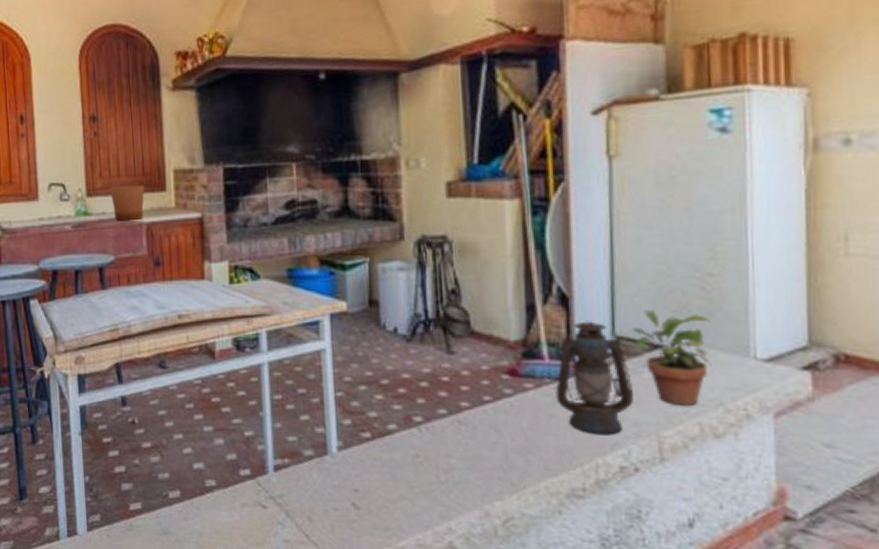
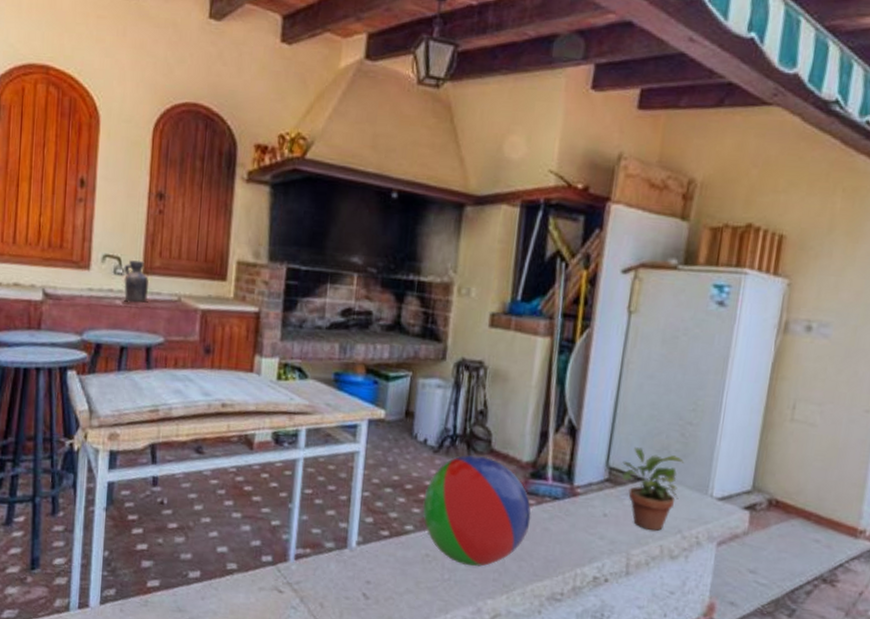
ceramic jug: none [68,183,94,226] -> present [124,260,149,304]
planter: present [110,185,145,220] -> none [168,268,205,305]
beach ball: none [403,339,531,465] -> present [422,454,532,567]
lantern: present [555,321,635,435] -> none [552,451,616,550]

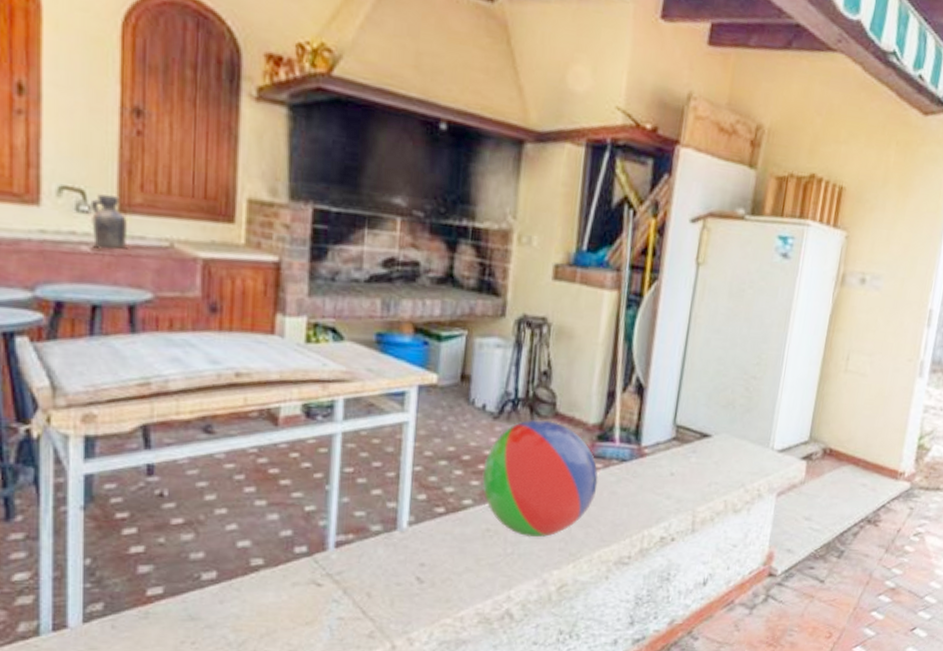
potted plant: present [622,447,685,531] -> none [689,403,749,487]

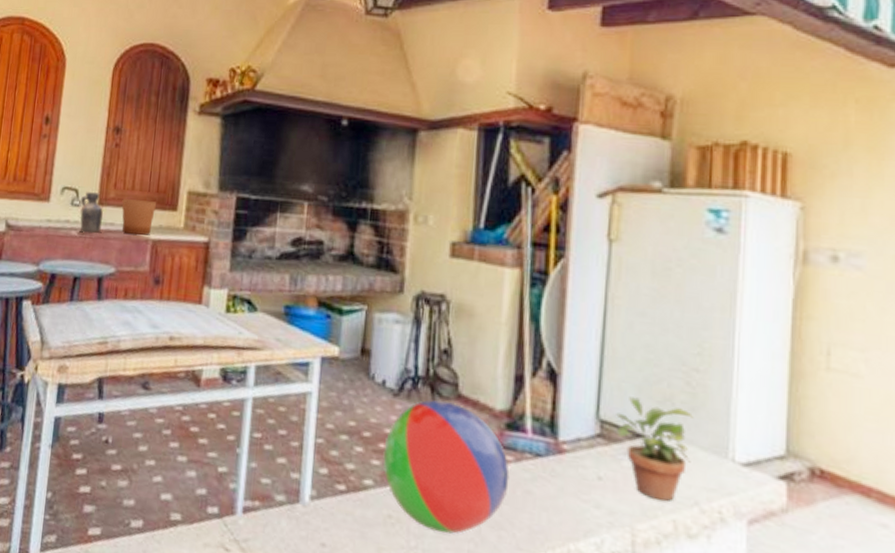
planter: none [154,205,206,253] -> present [122,199,157,235]
potted plant: none [689,403,749,487] -> present [616,396,694,501]

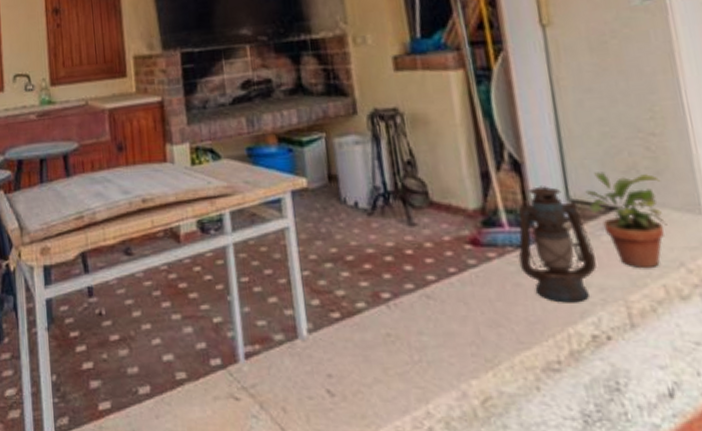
ceramic jug: present [80,191,103,234] -> none [33,73,58,115]
planter: present [122,199,157,235] -> none [72,72,107,108]
beach ball: present [382,399,510,534] -> none [368,210,498,342]
lantern: none [534,400,613,521] -> present [518,186,597,303]

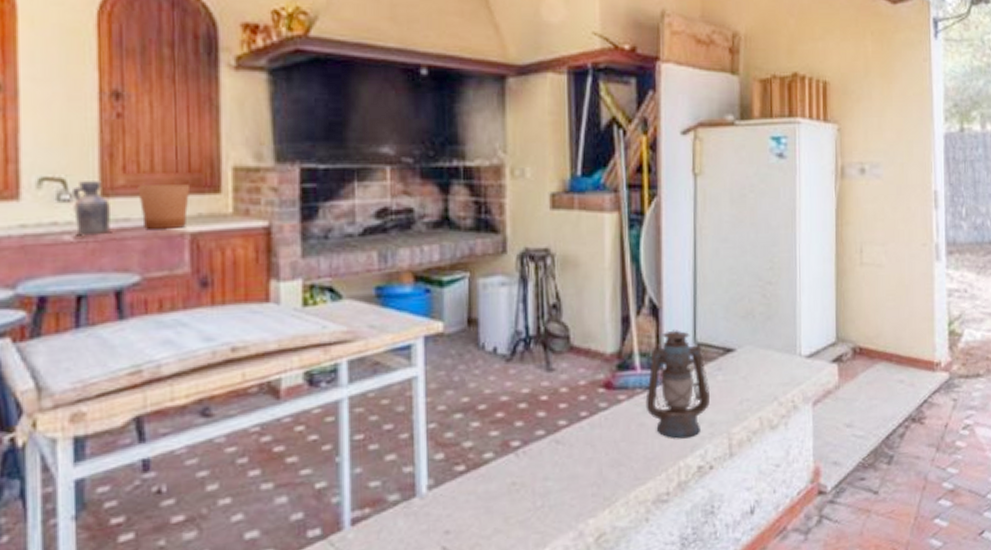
ceramic jug: none [33,73,58,115] -> present [71,179,110,236]
planter: none [72,72,107,108] -> present [137,184,191,229]
potted plant: present [585,172,668,269] -> none [710,317,770,404]

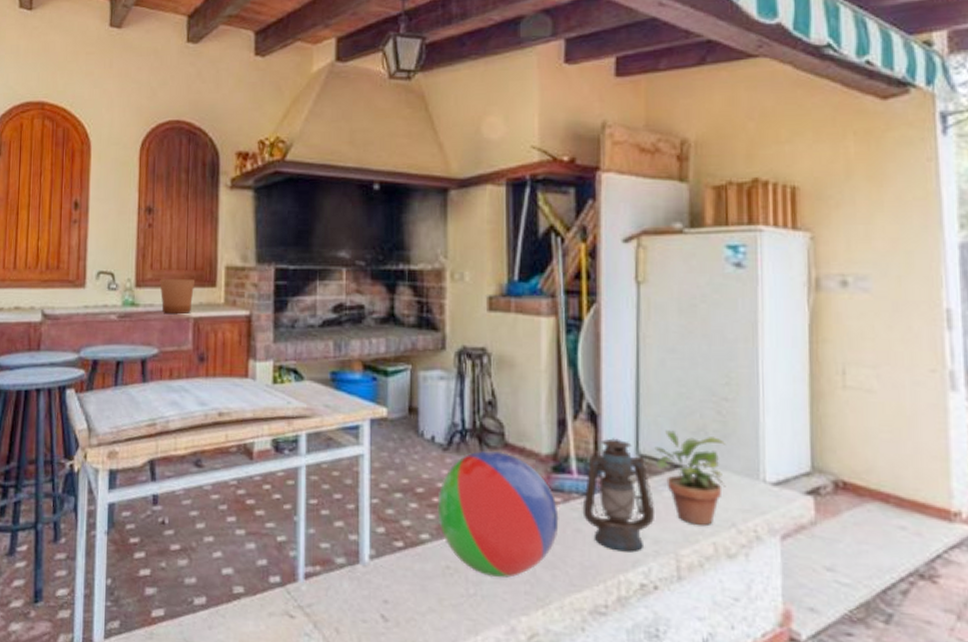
ceramic jug: present [71,179,110,236] -> none [117,274,141,316]
beach ball: none [501,355,624,486] -> present [437,450,559,578]
potted plant: none [710,317,770,404] -> present [654,430,727,526]

